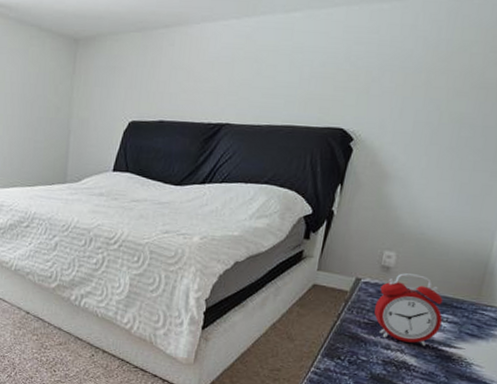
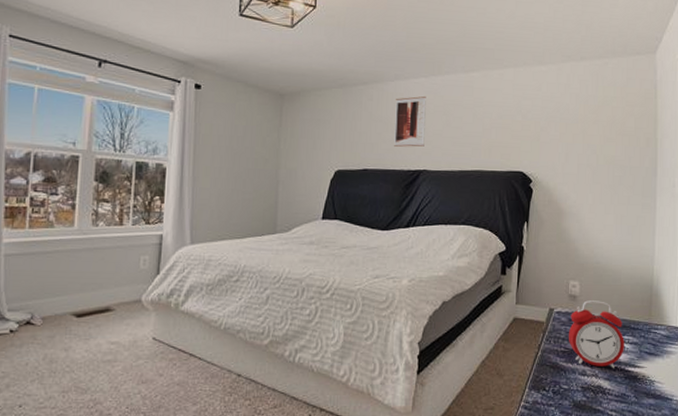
wall art: none [195,40,236,98] -> present [394,95,426,147]

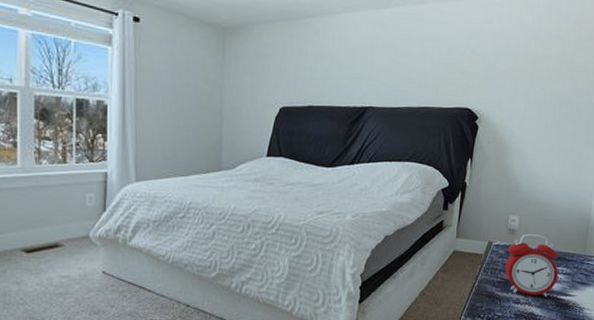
wall art: present [394,95,426,147] -> none [340,29,374,83]

